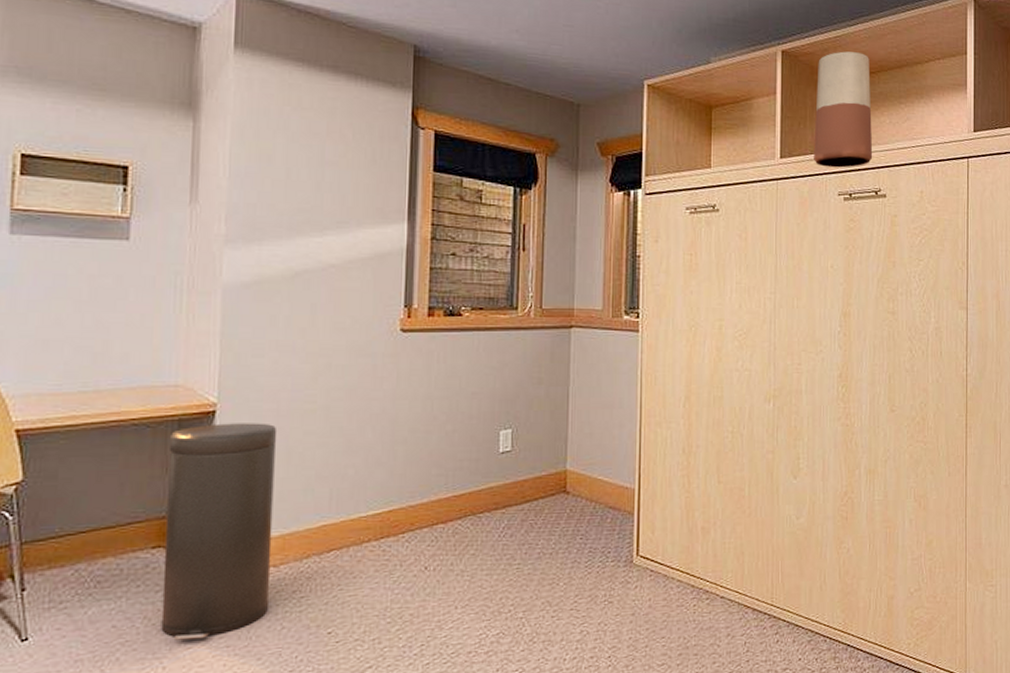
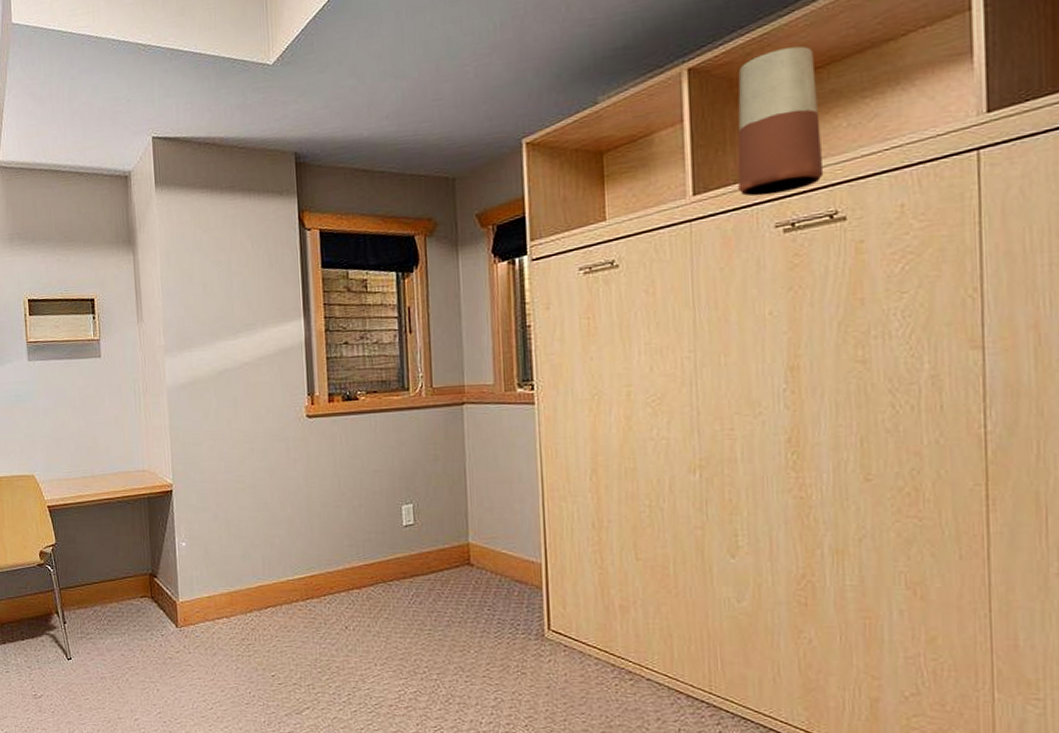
pedal bin: present [161,423,278,640] -> none [144,499,226,670]

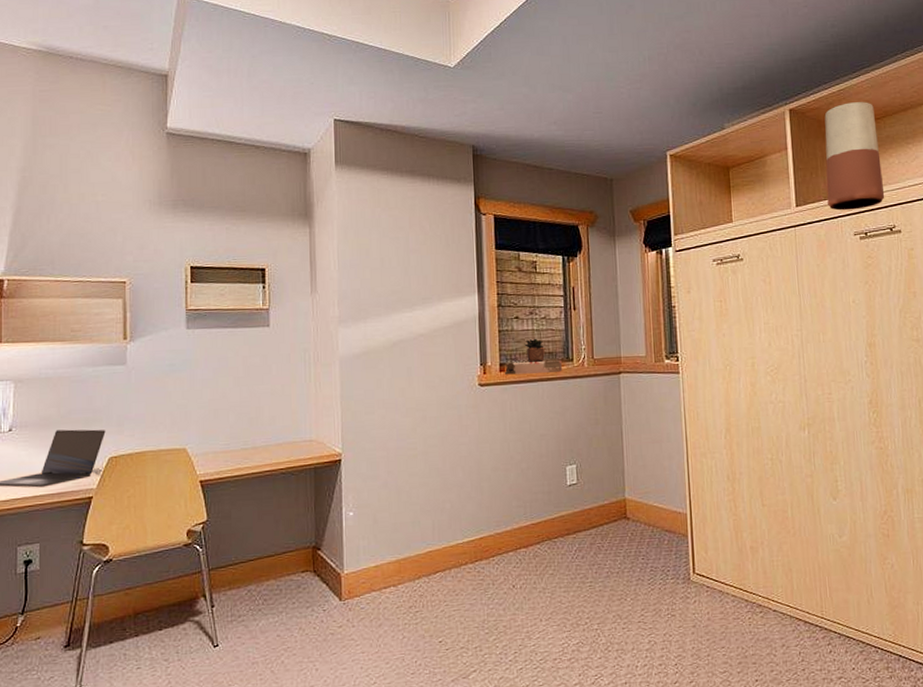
succulent plant: none [333,365,397,406] -> present [504,338,562,375]

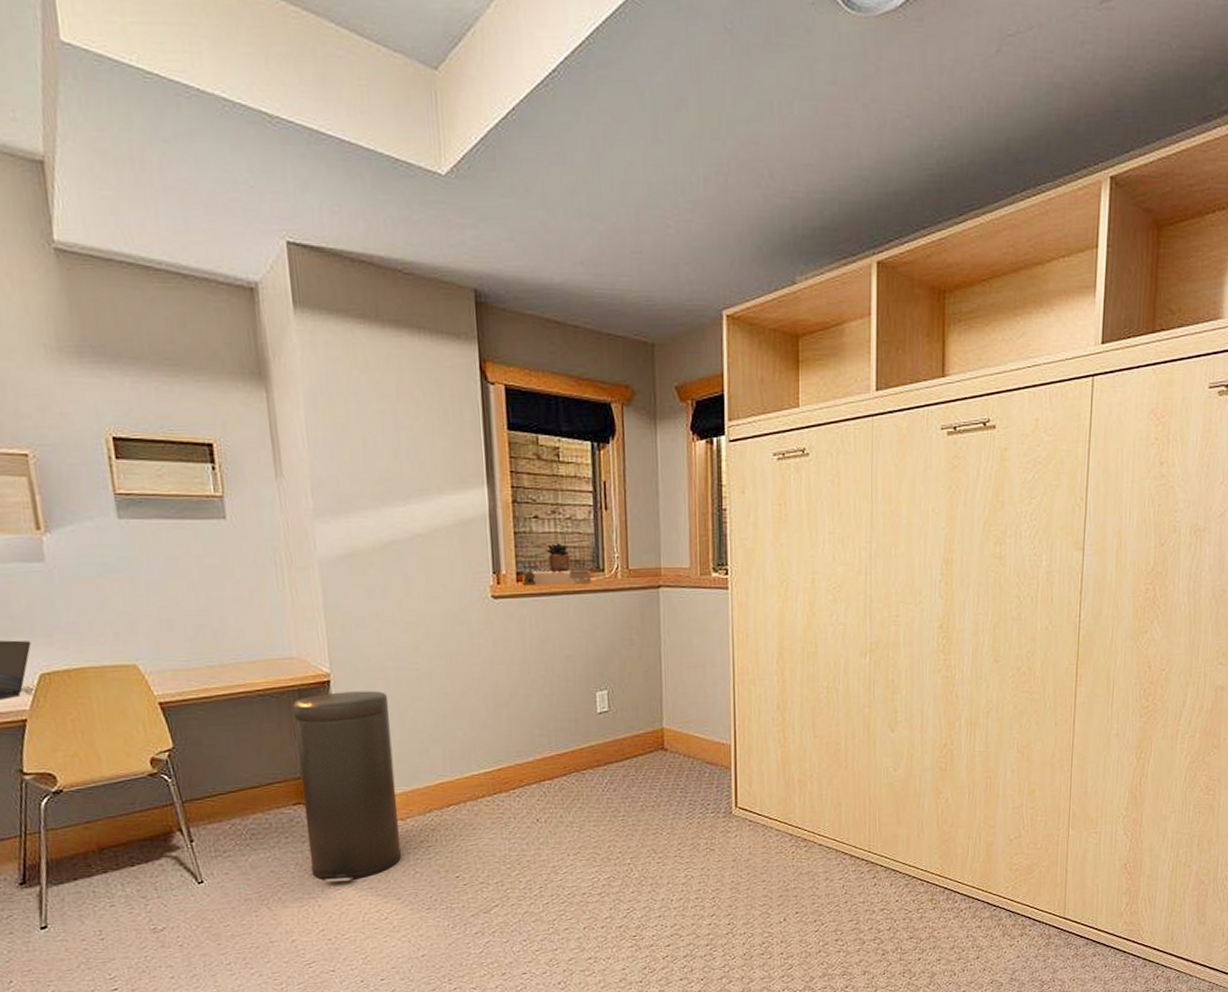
pedal bin: none [309,467,392,647] -> present [293,690,402,883]
vase: present [824,102,885,211] -> none [914,256,982,398]

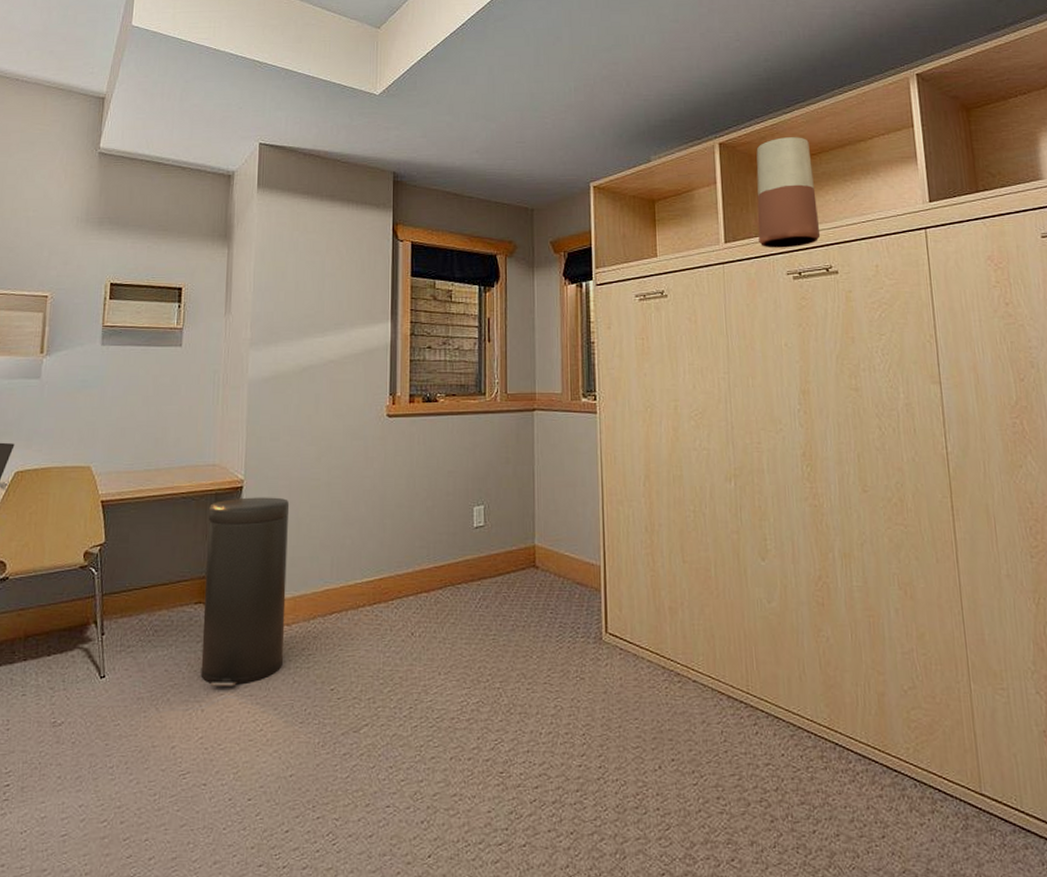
succulent plant: present [522,542,591,586] -> none [413,369,473,407]
vase: none [914,256,982,398] -> present [756,137,821,248]

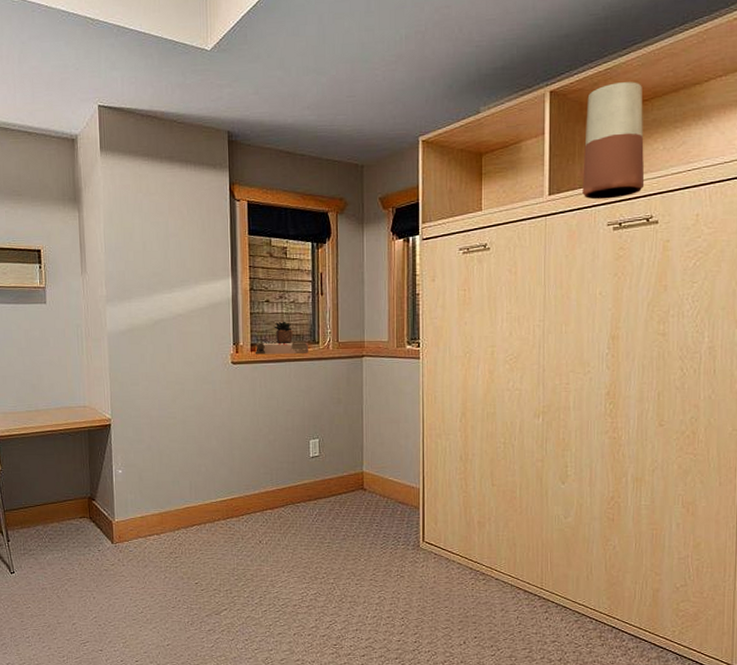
pedal bin: present [200,497,290,686] -> none [84,433,156,580]
succulent plant: none [413,369,473,407] -> present [254,321,308,355]

